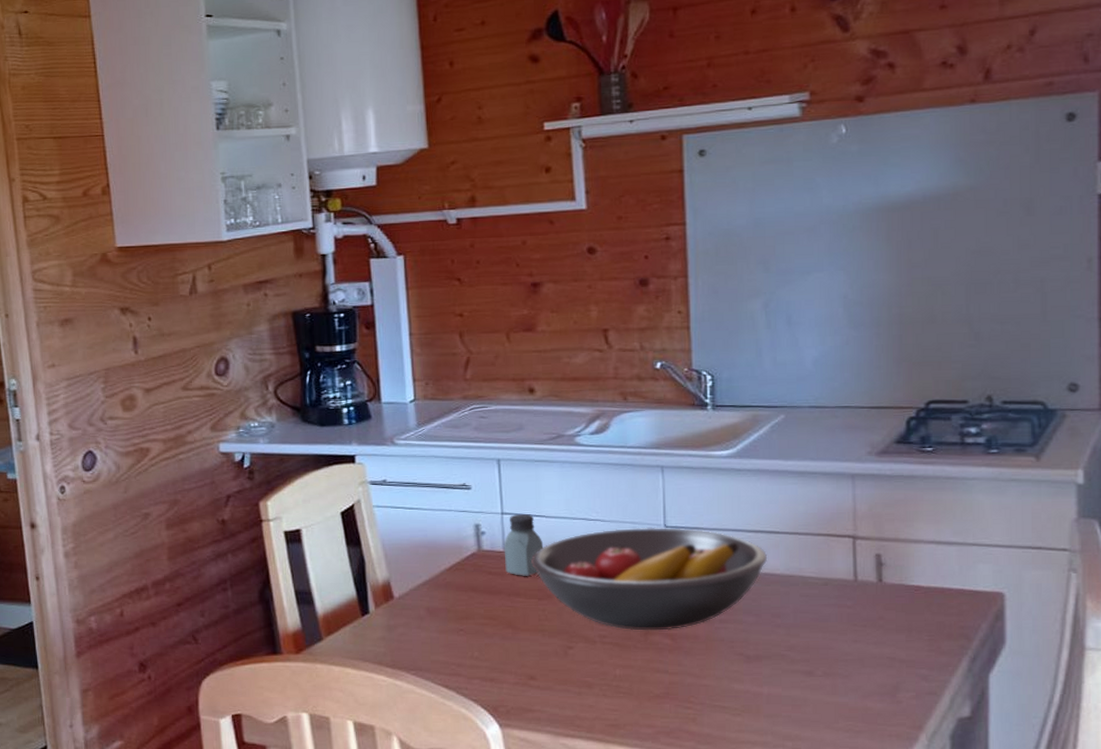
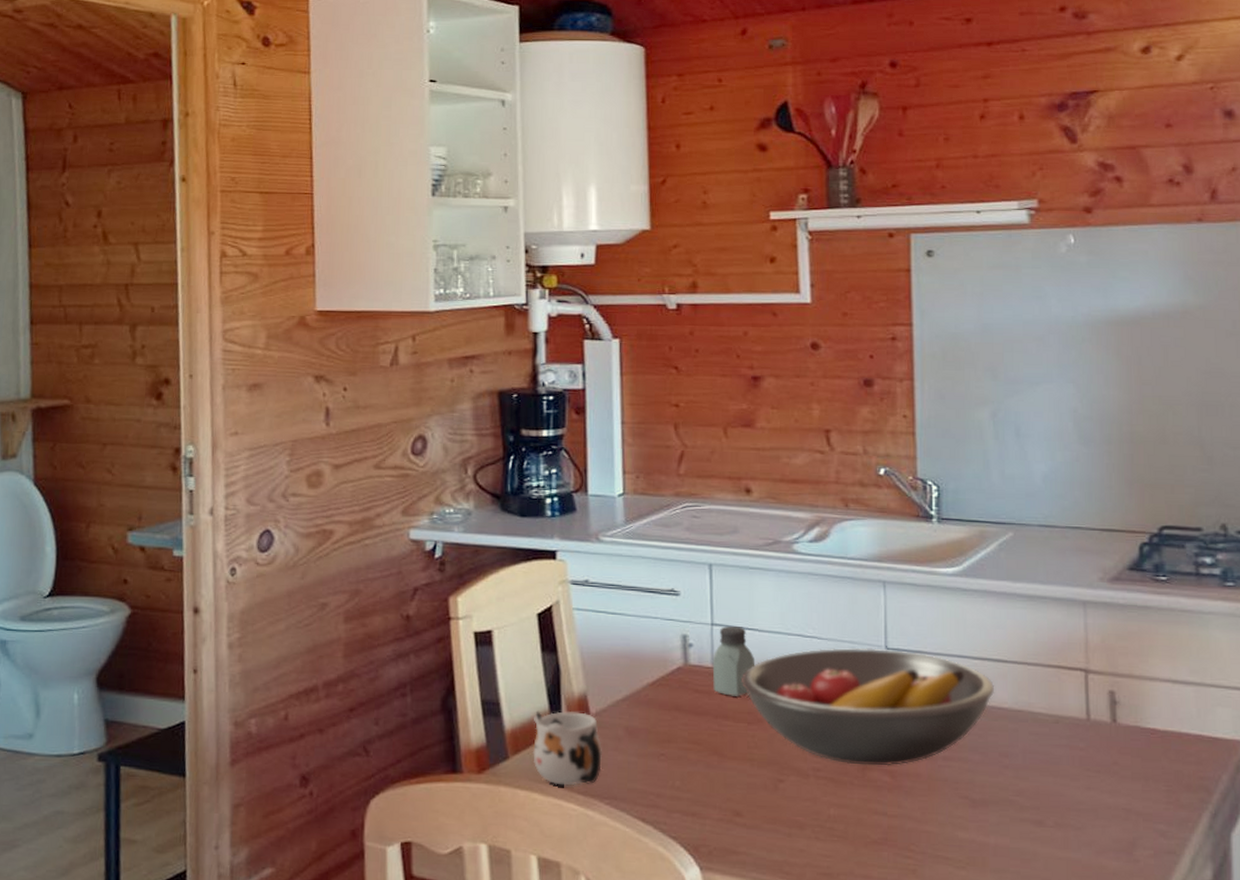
mug: none [343,597,408,661] -> present [532,710,603,786]

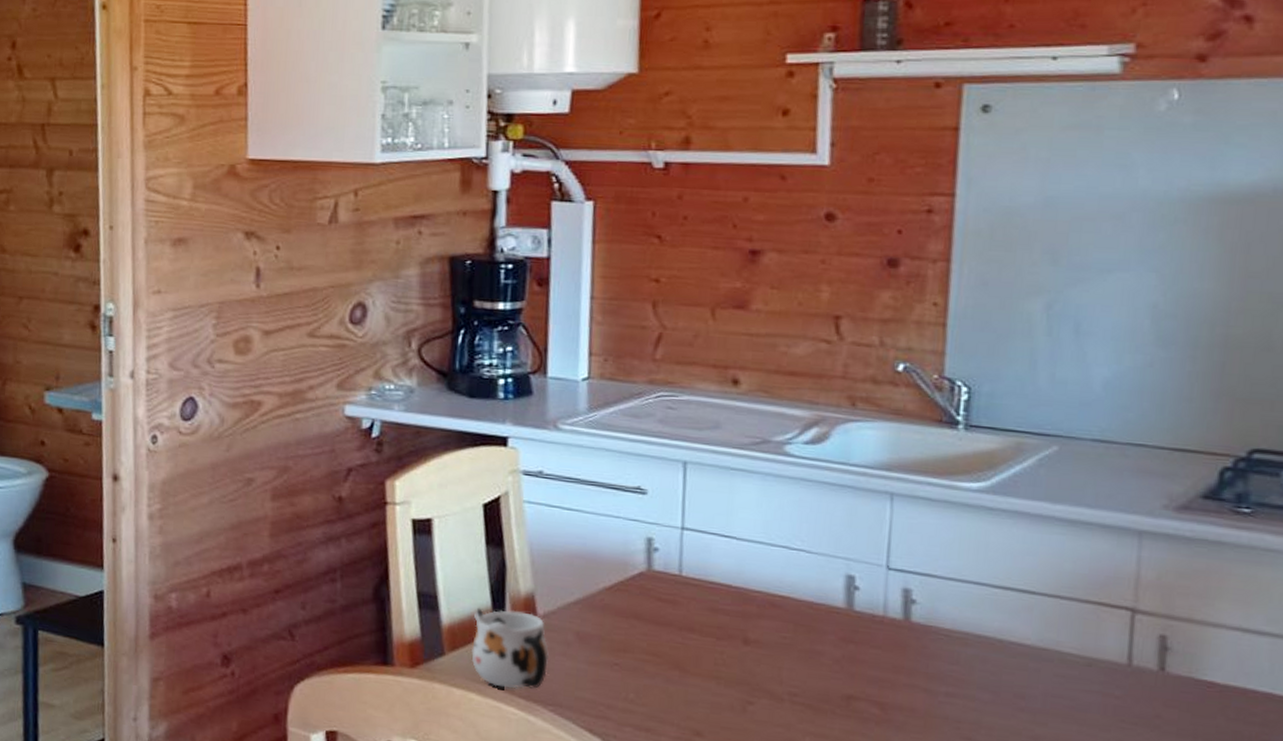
saltshaker: present [712,625,756,696] -> none [678,531,731,609]
fruit bowl: present [742,648,995,766] -> none [712,563,1017,698]

